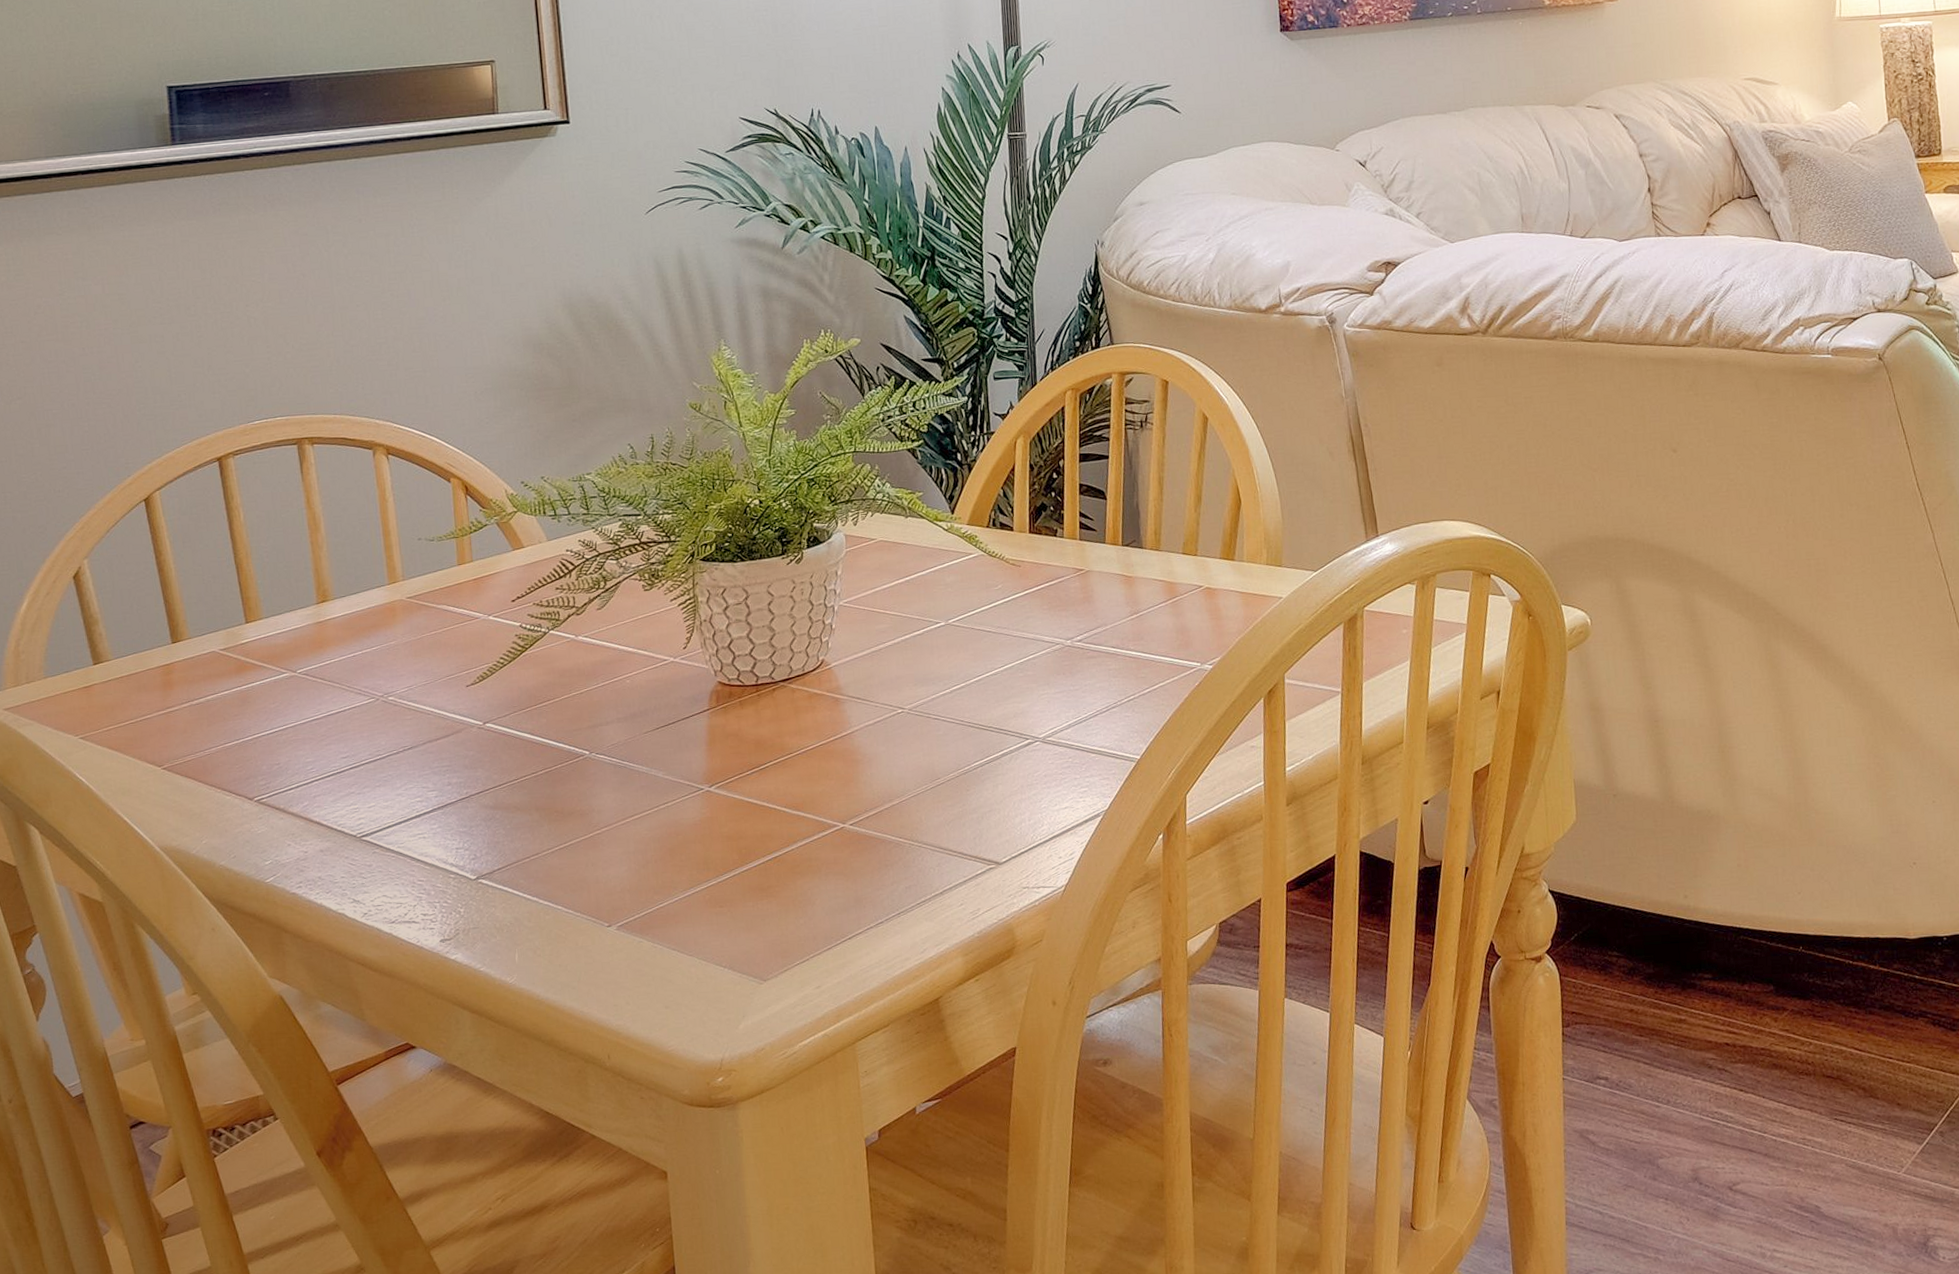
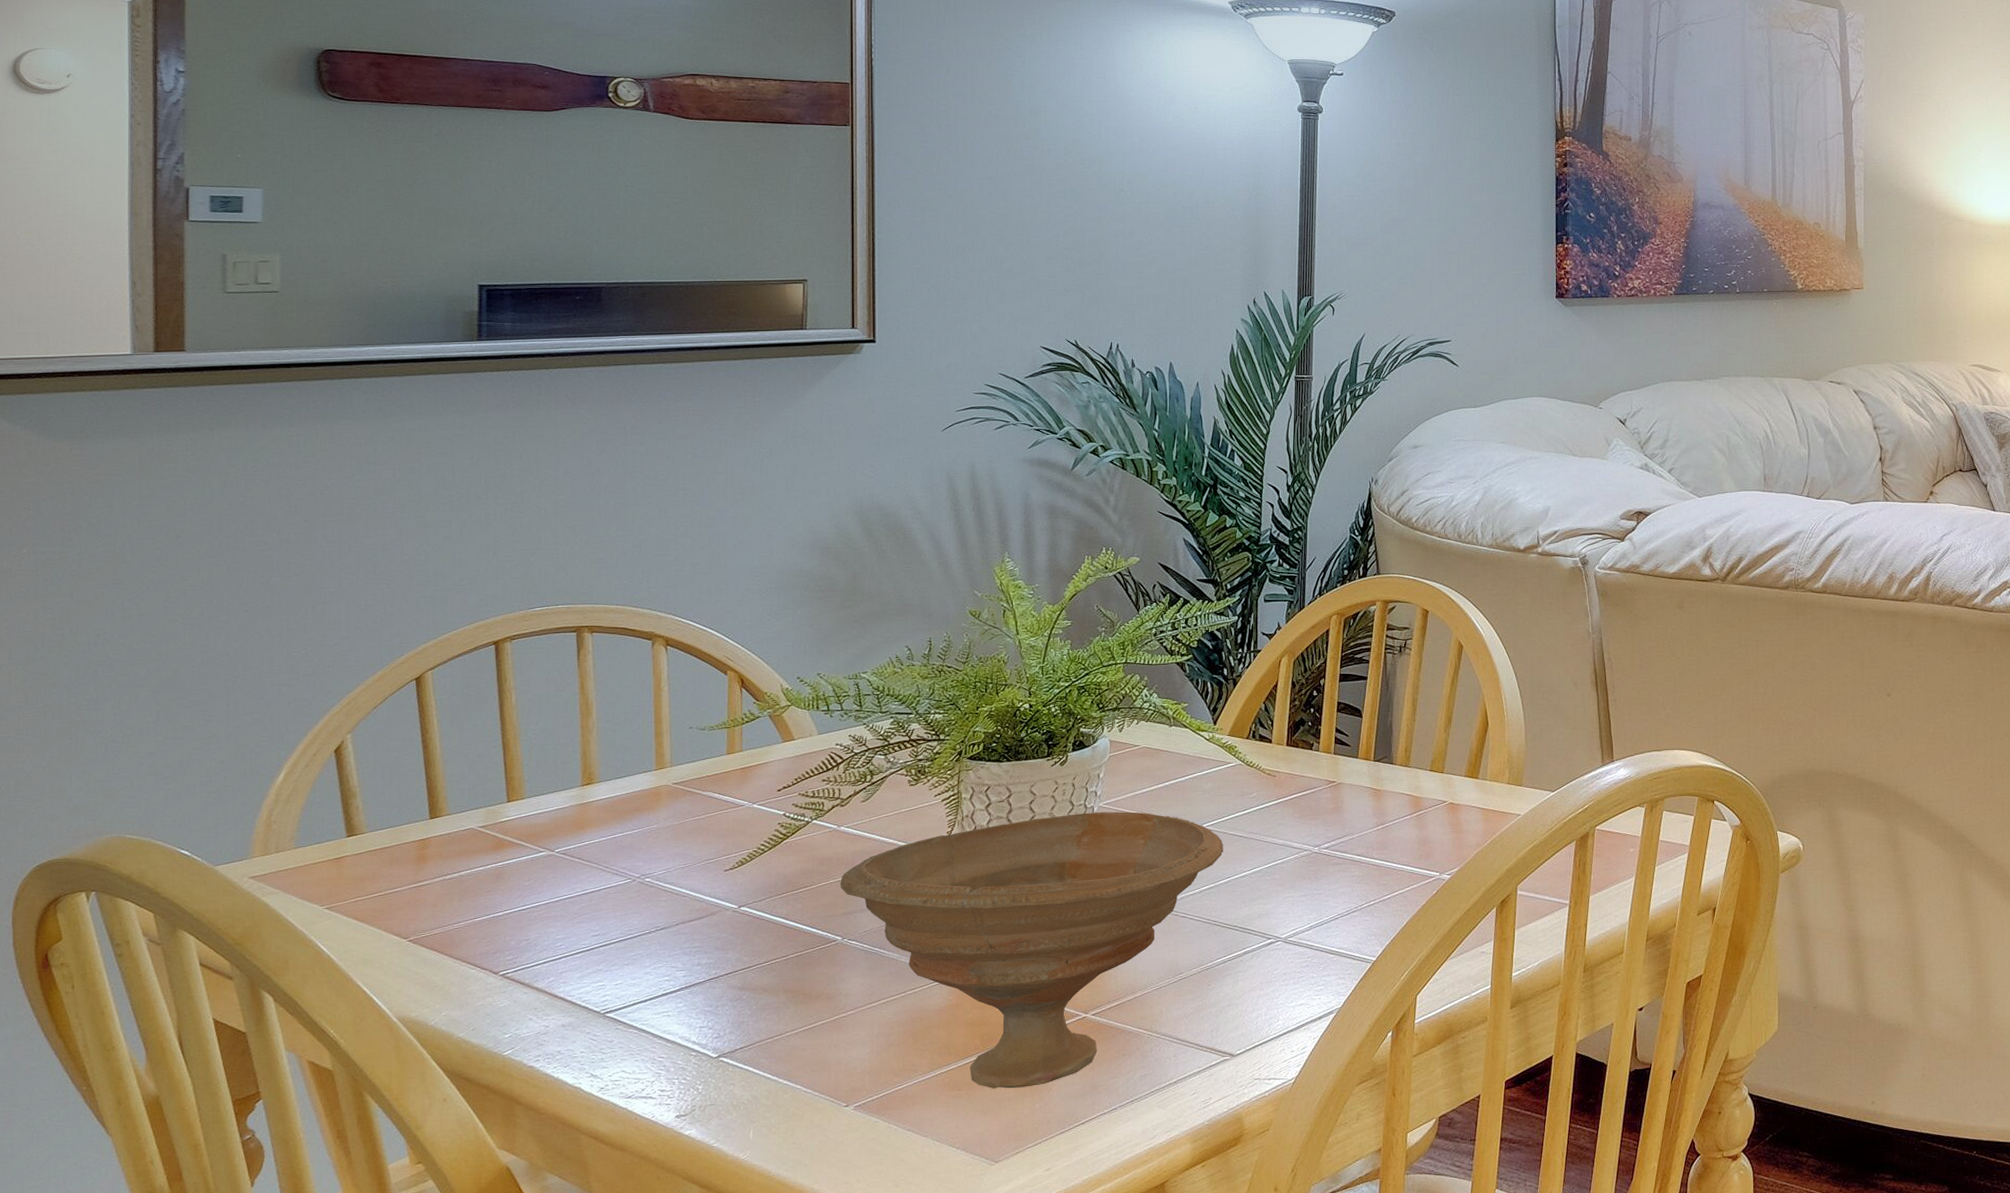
bowl: none [583,609,972,904] -> present [840,811,1223,1089]

